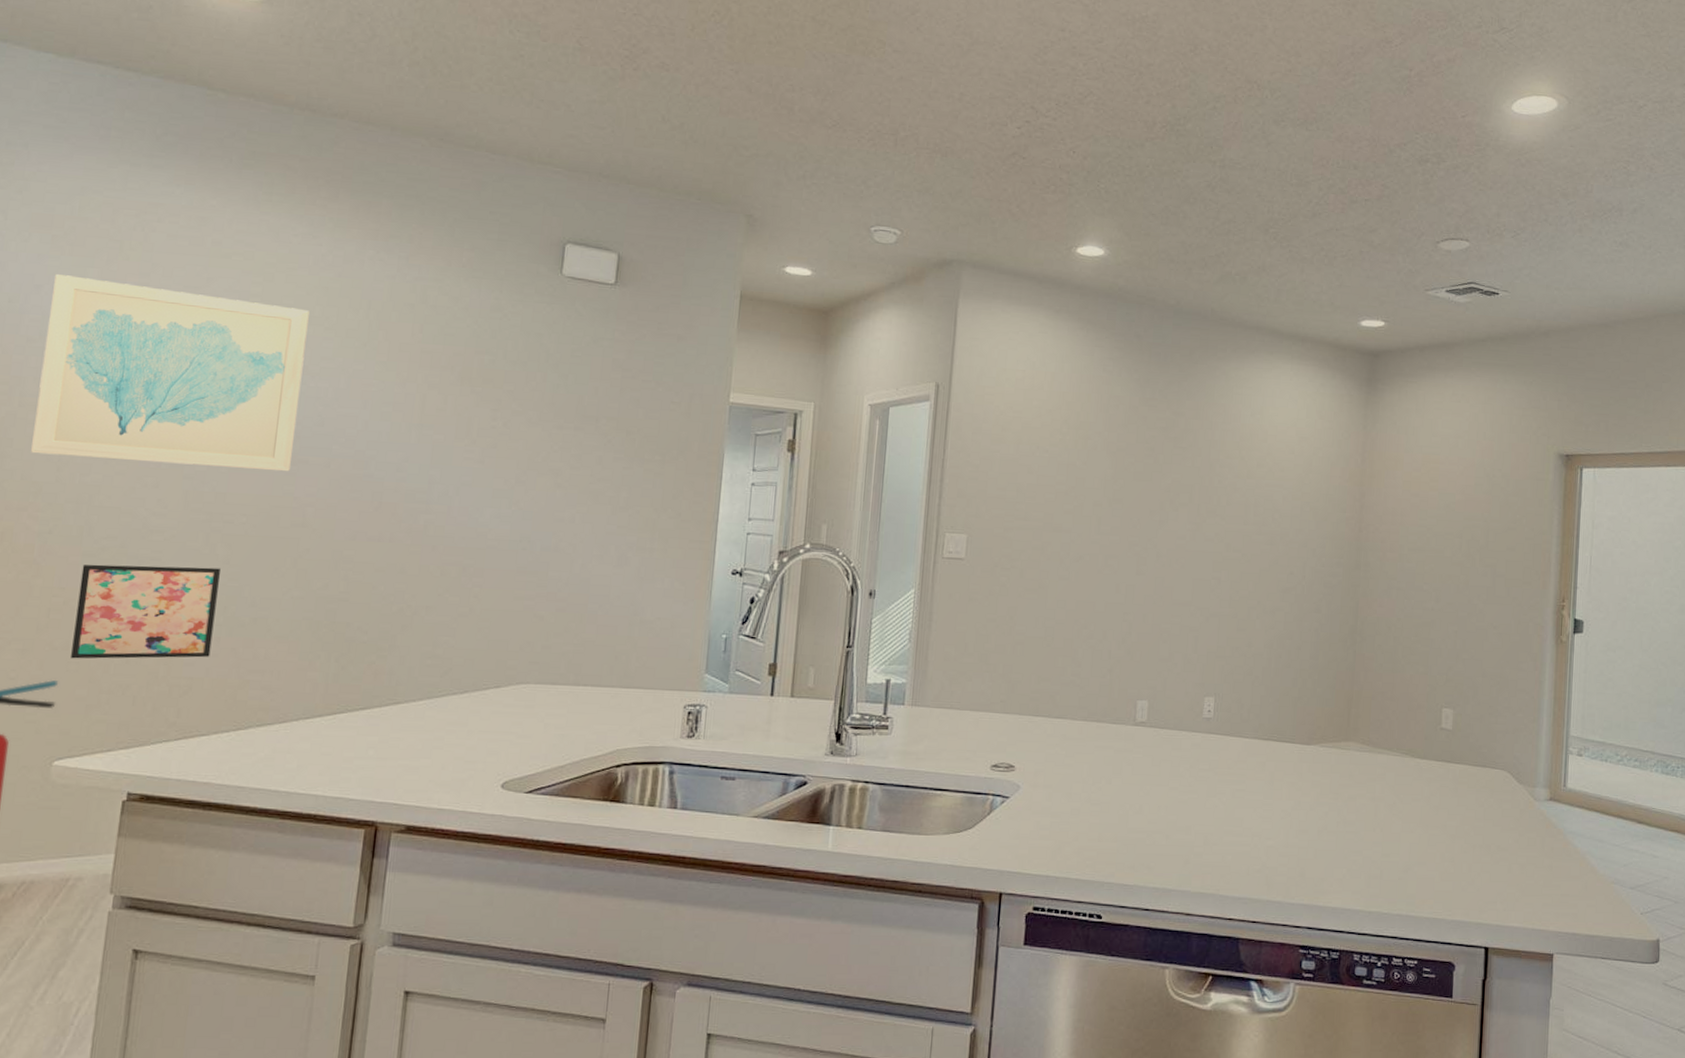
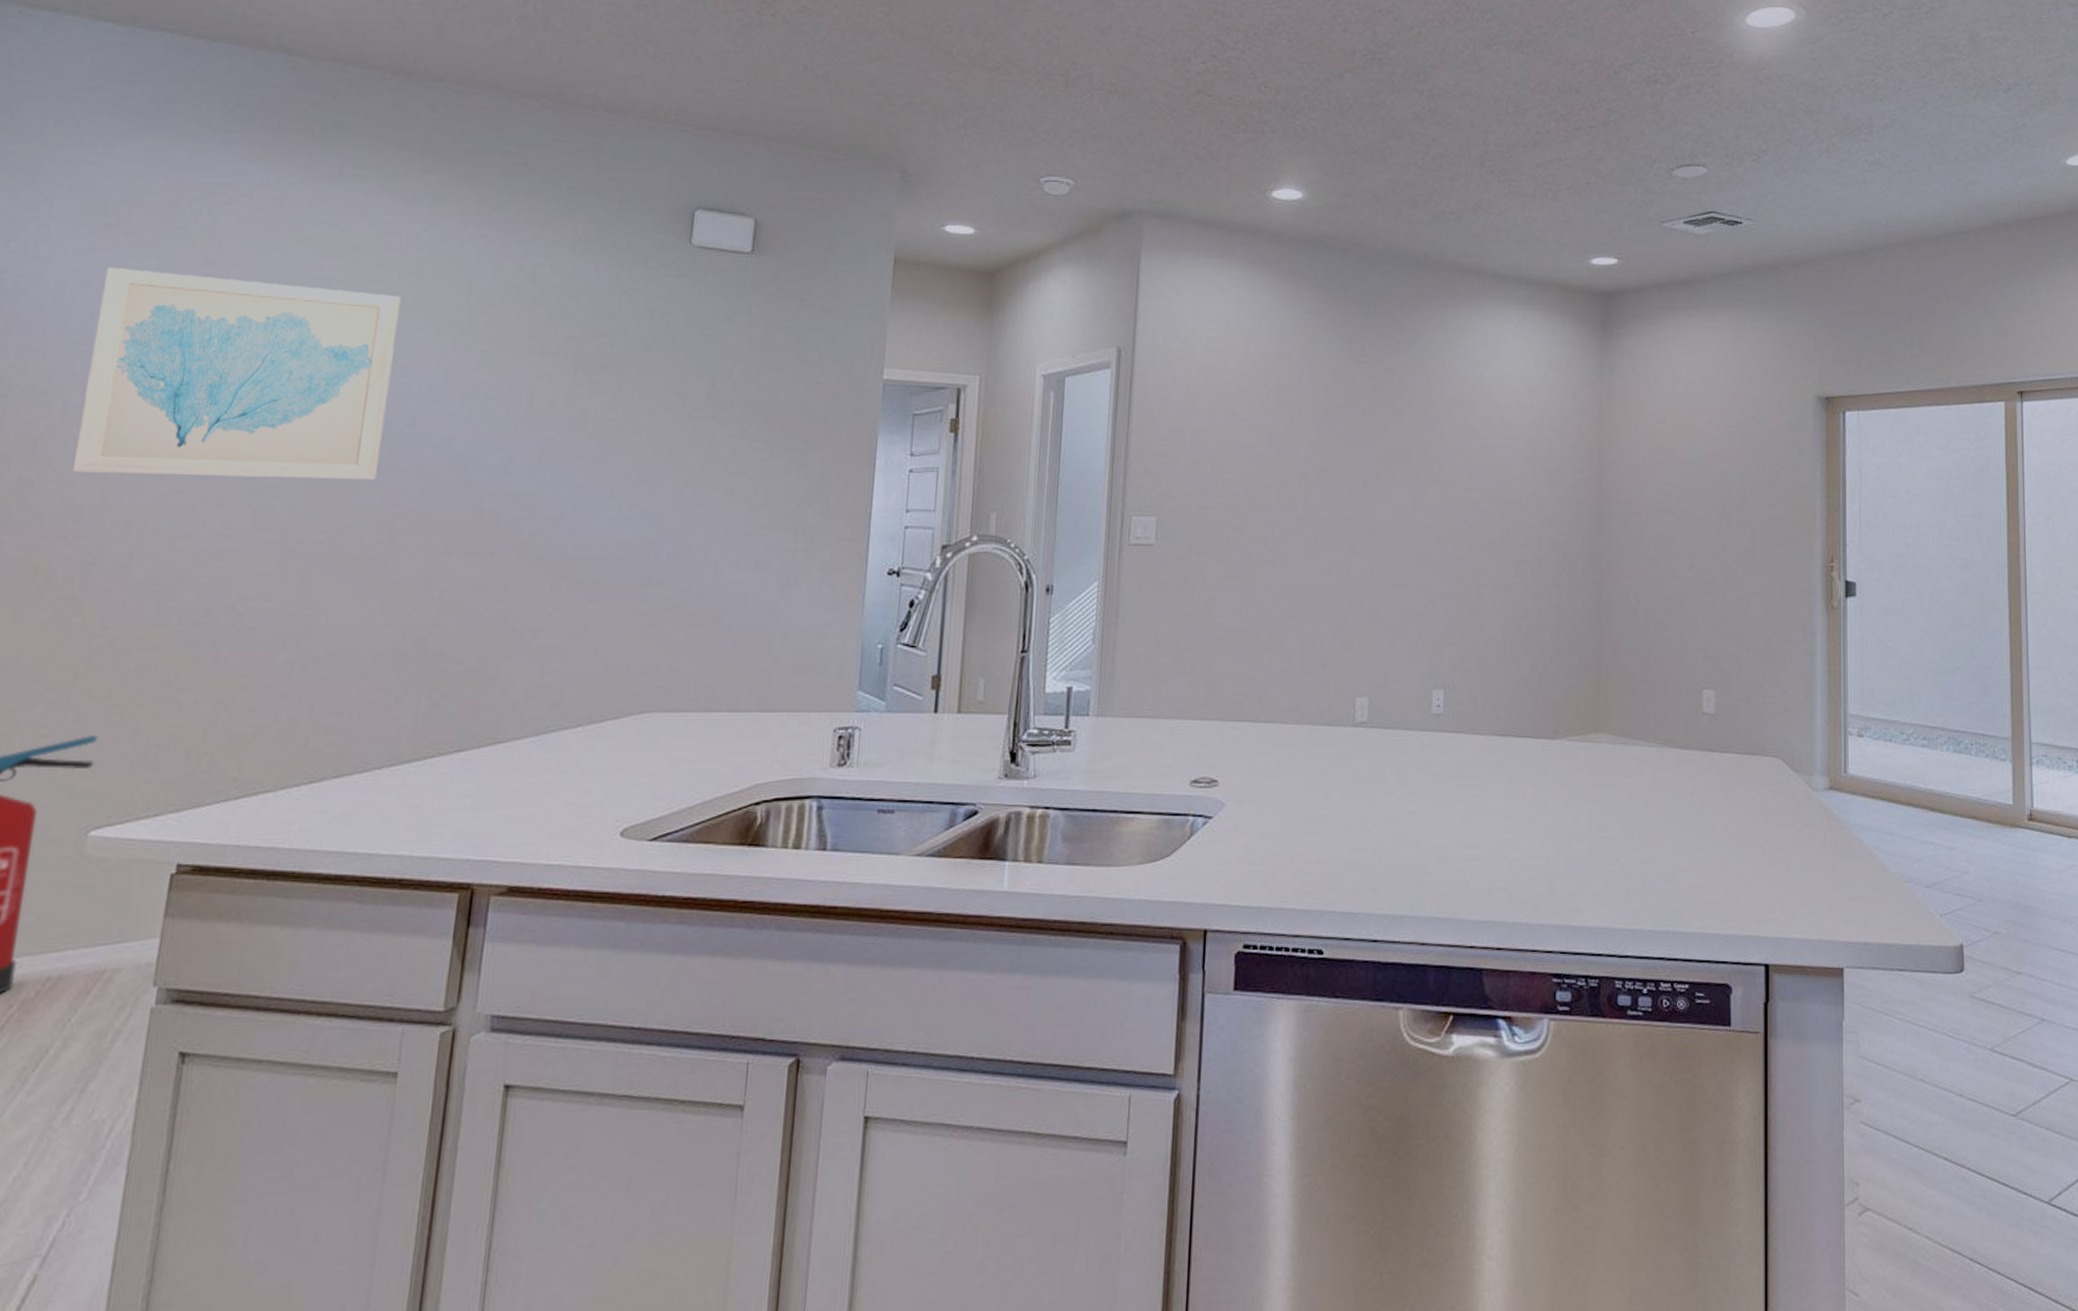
wall art: present [71,564,220,659] -> none [113,595,293,709]

